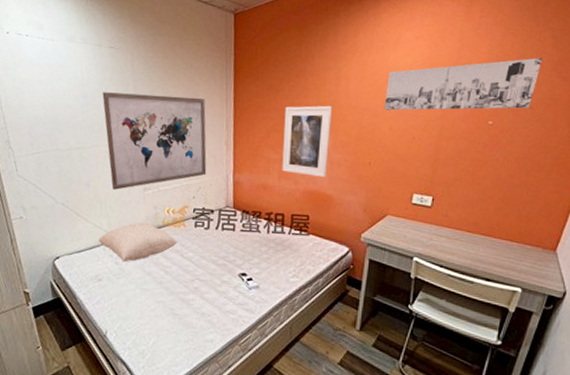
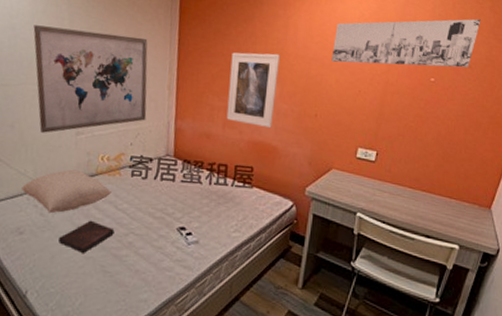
book: none [132,267,182,298] -> present [58,220,115,253]

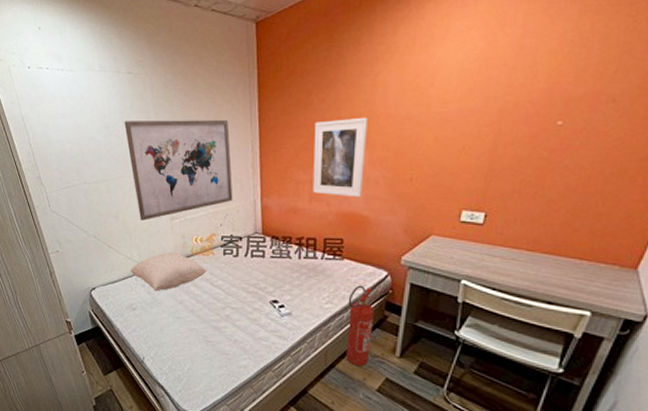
book: present [58,220,115,253] -> none [165,296,213,325]
fire extinguisher: none [251,214,280,298] -> present [346,285,374,366]
wall art: present [331,19,481,68] -> none [428,37,633,117]

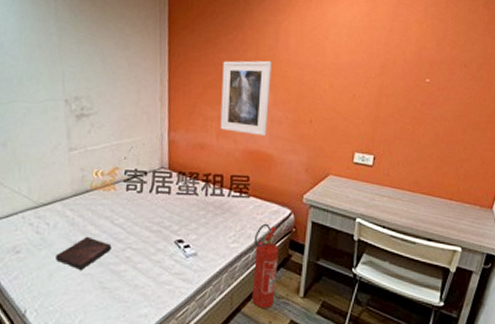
wall art: present [124,119,233,221] -> none [21,42,140,150]
pillow: present [130,251,207,292] -> none [16,185,107,231]
book: none [165,296,213,325] -> present [56,236,112,270]

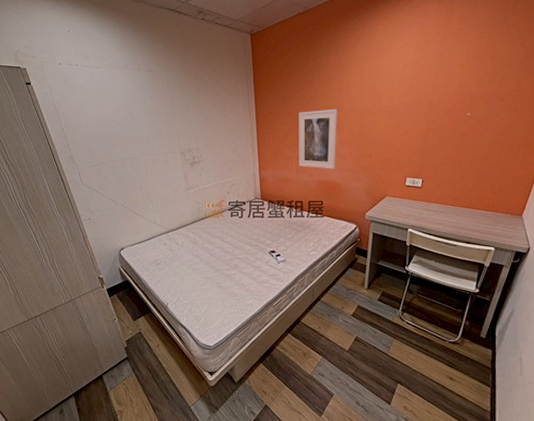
book: present [56,236,112,270] -> none [185,251,223,275]
fire extinguisher: present [252,223,279,308] -> none [328,236,348,297]

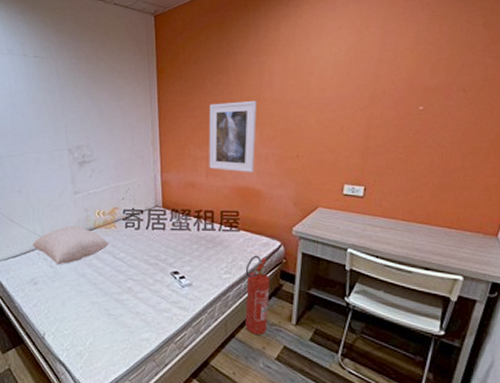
pillow: none [154,215,218,249] -> present [32,225,109,265]
fire extinguisher: none [328,236,348,297] -> present [245,255,270,334]

